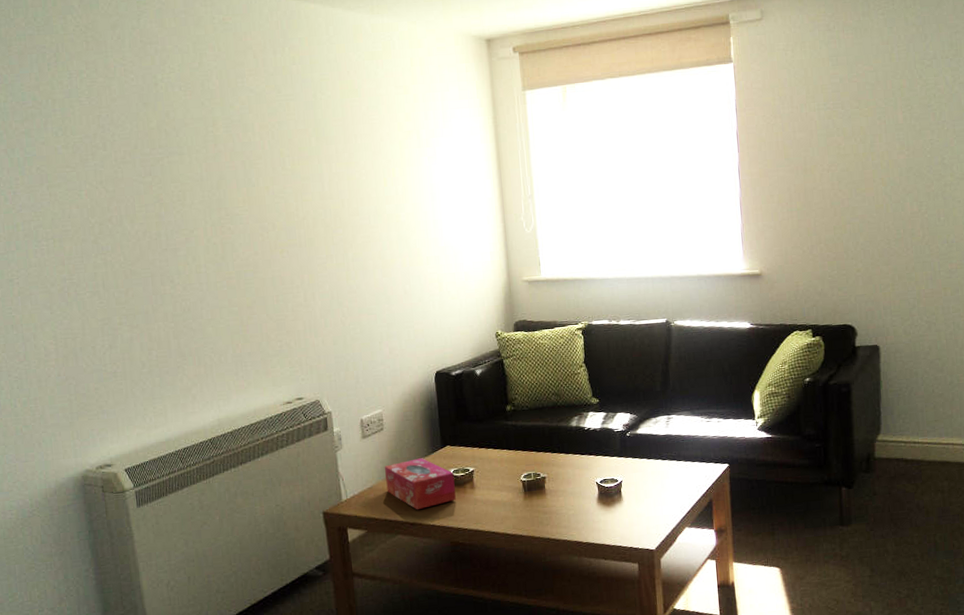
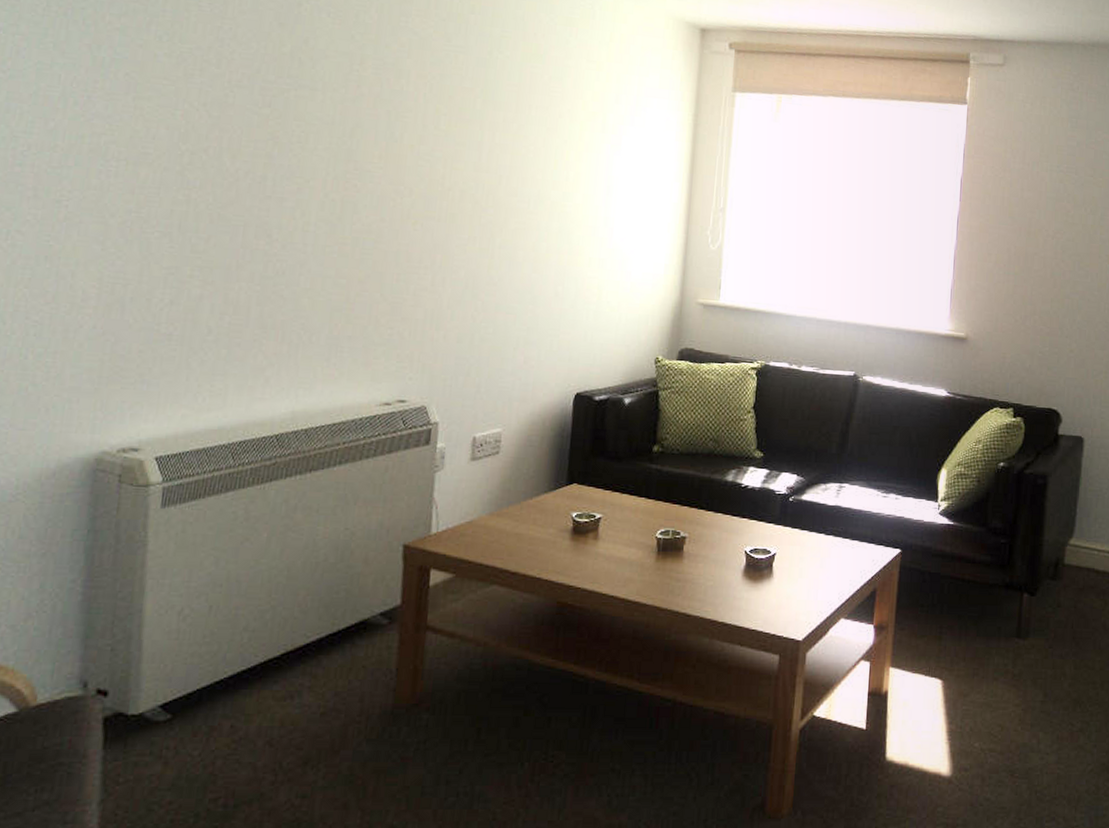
tissue box: present [384,458,456,510] -> none [489,494,576,557]

